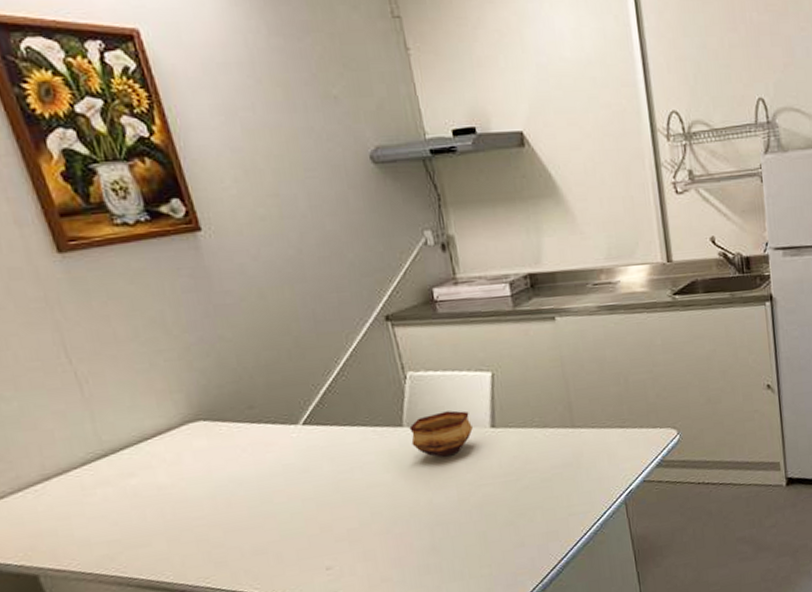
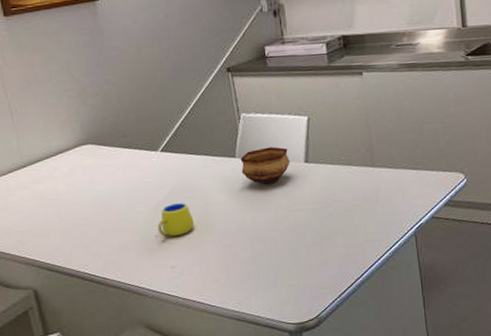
mug: none [301,487,354,533] -> present [154,203,194,237]

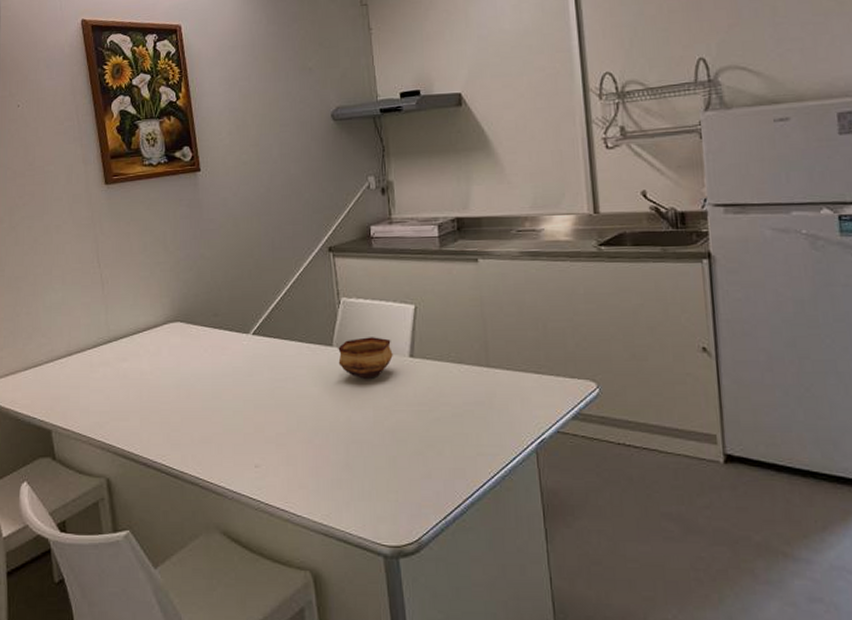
mug: present [154,203,194,237] -> none [239,394,283,431]

